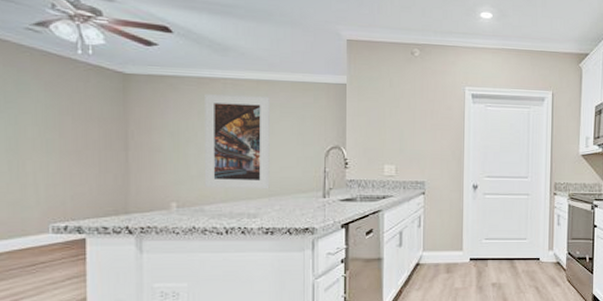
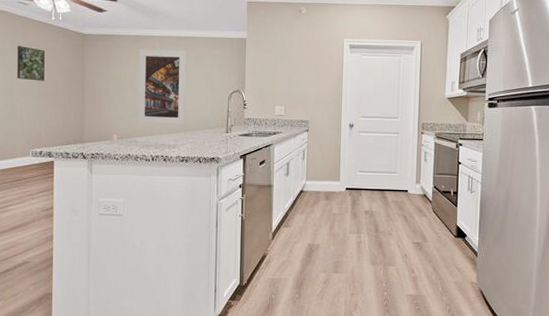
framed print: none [26,87,69,134] -> present [17,46,45,81]

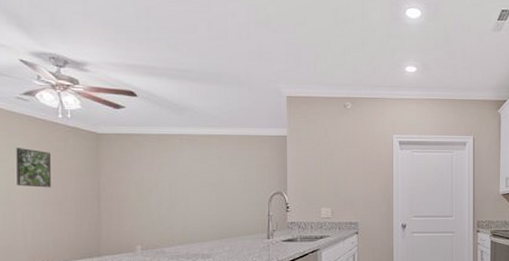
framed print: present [137,49,187,125] -> none [164,149,221,233]

